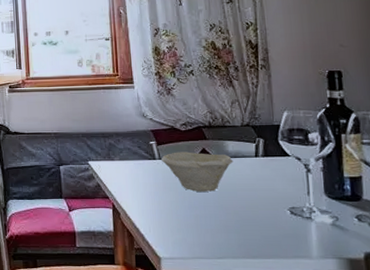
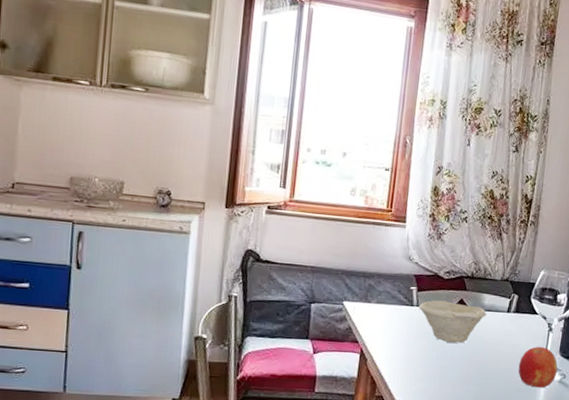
fruit: none [280,189,328,233] -> present [518,347,558,388]

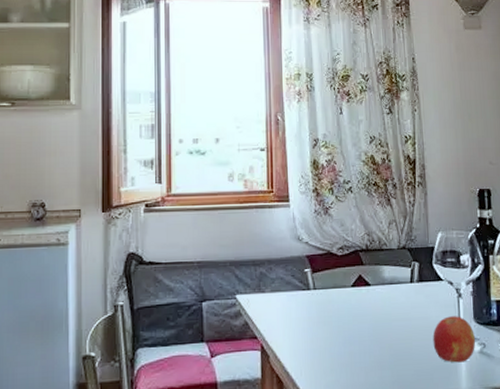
bowl: present [419,300,487,343] -> none [316,279,389,325]

